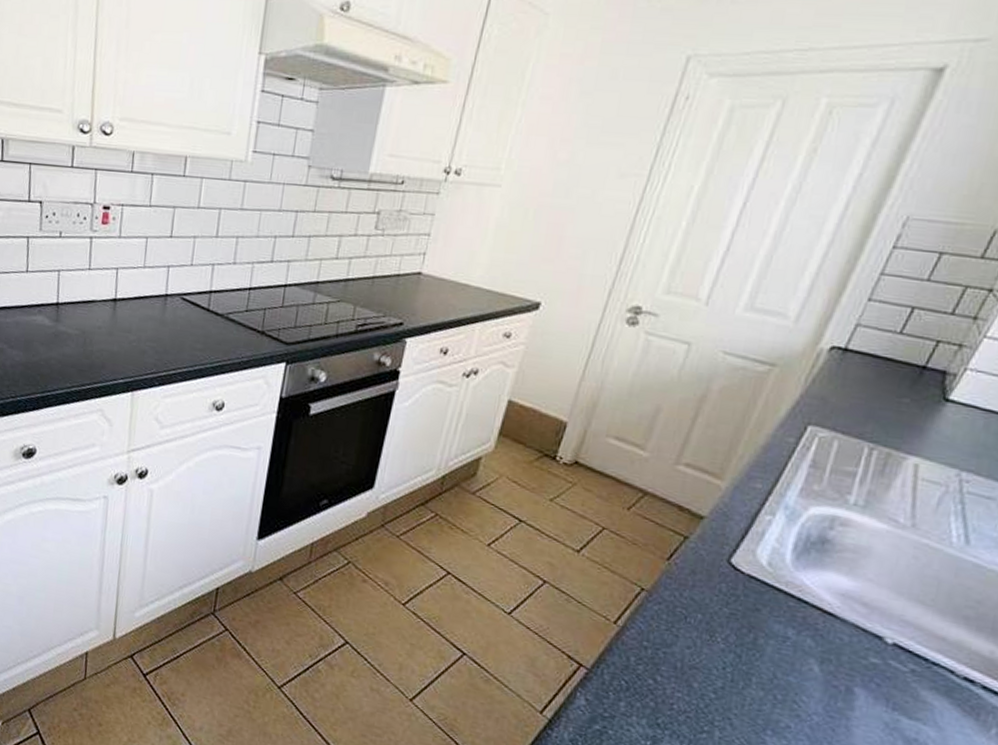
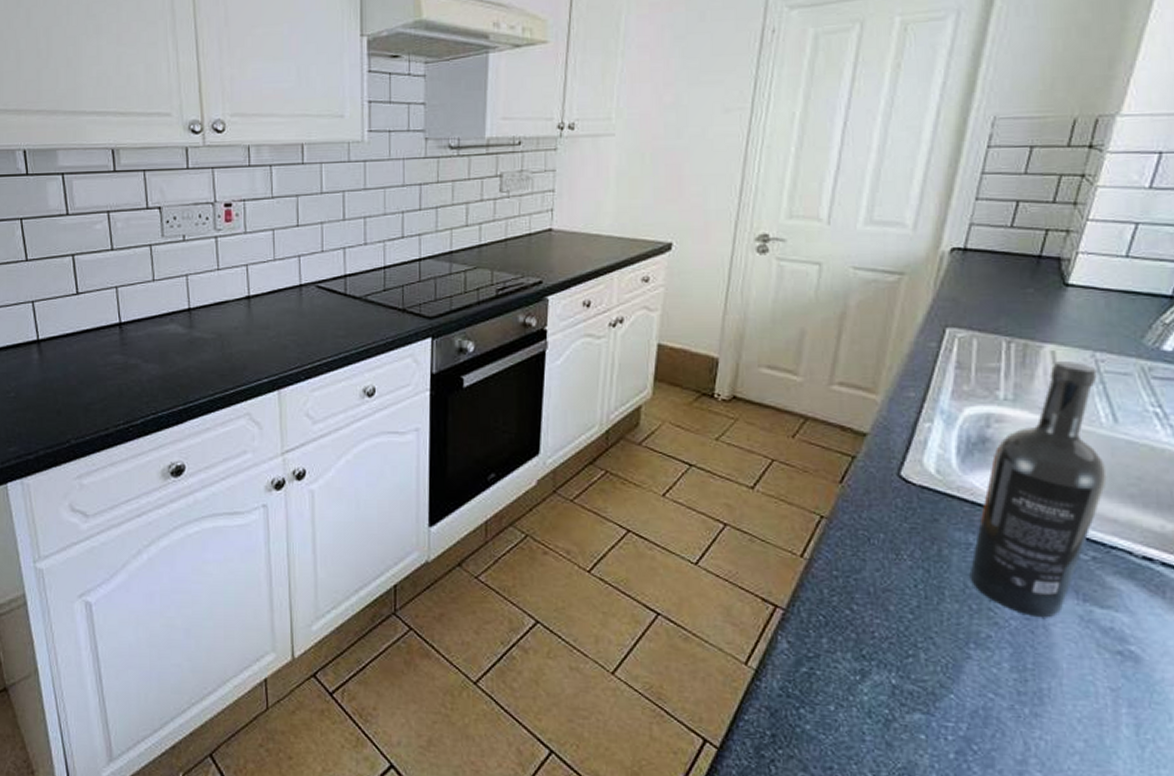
wine bottle: none [780,474,959,719] -> present [969,360,1107,617]

